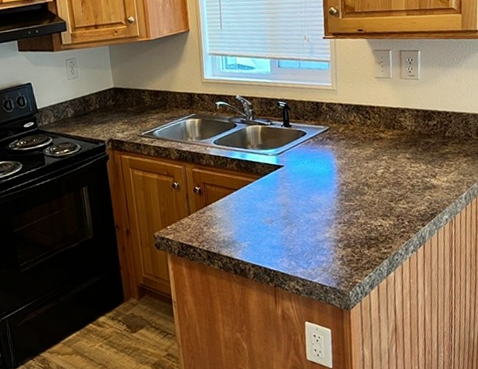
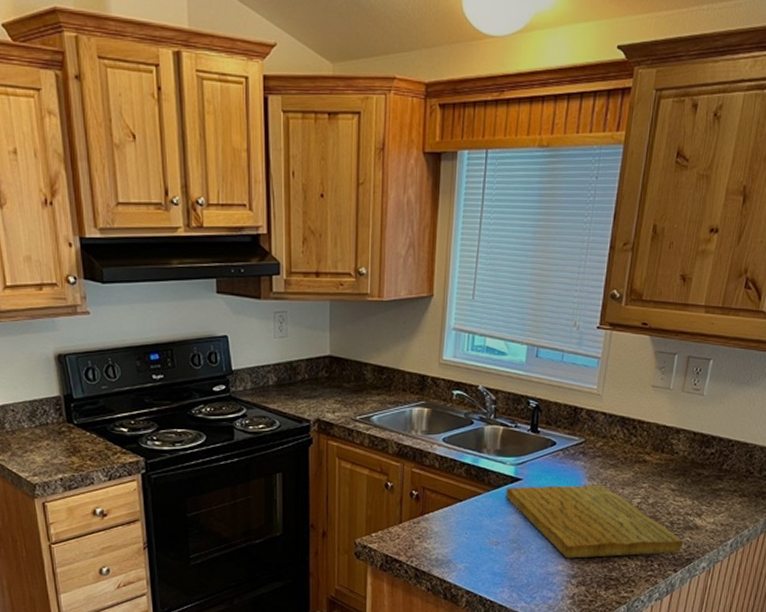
cutting board: none [272,161,425,227] -> present [506,484,683,559]

